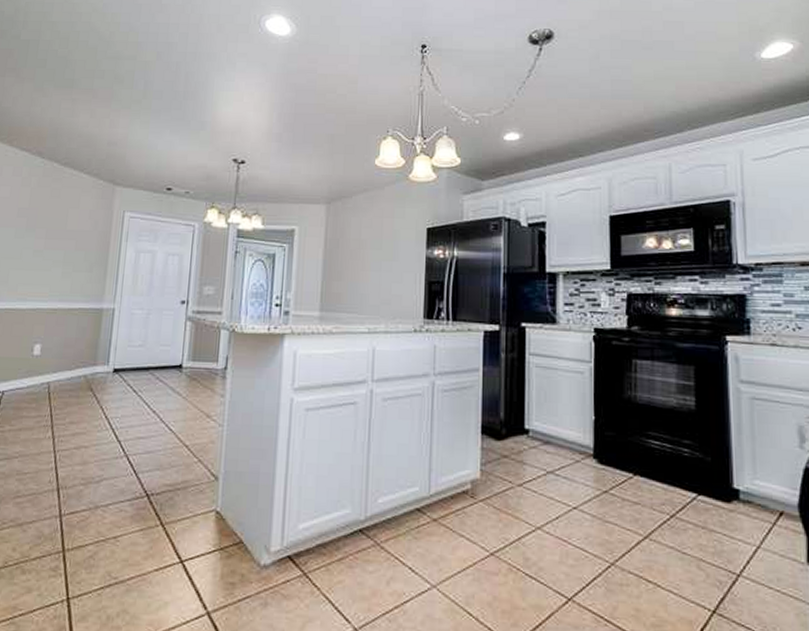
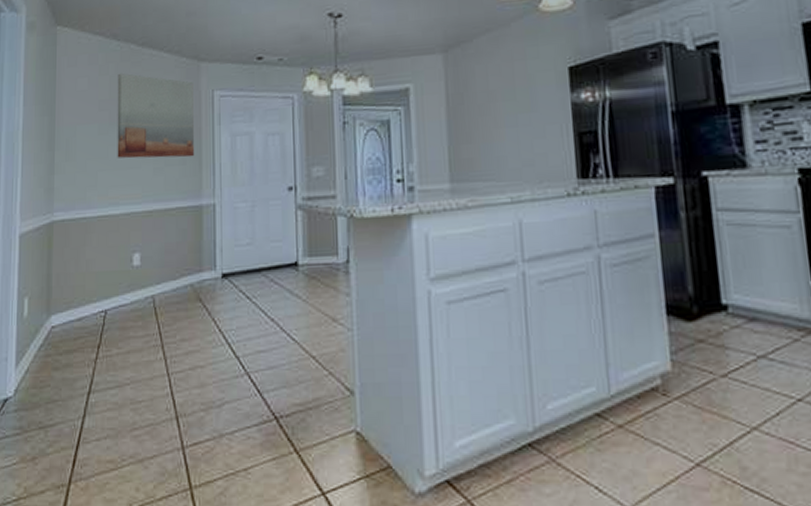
wall art: none [29,186,107,266] -> present [117,73,194,159]

